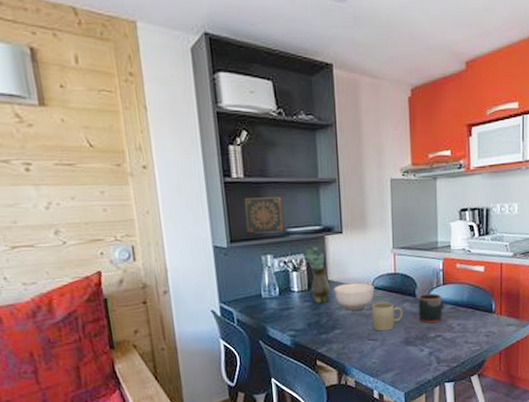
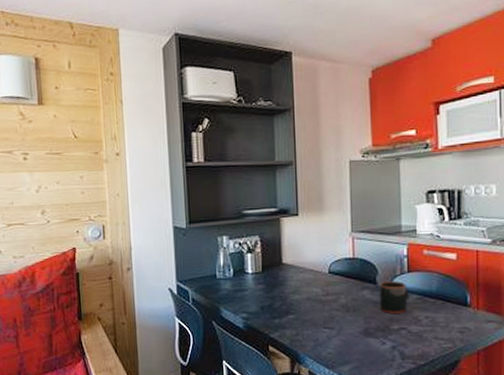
decorative box: present [244,197,285,234] -> none [203,180,241,215]
vase: present [303,245,331,303] -> none [258,227,286,286]
bowl: present [334,282,375,311] -> none [288,266,331,296]
mug: present [371,302,402,331] -> none [328,288,362,319]

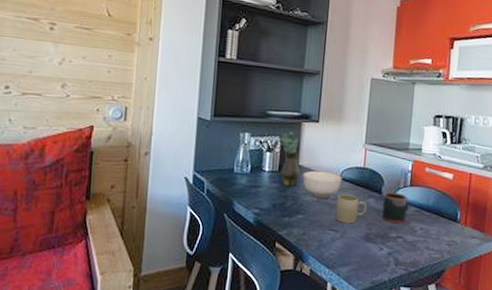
vase: none [258,227,286,286] -> present [278,129,300,186]
bowl: none [288,266,331,296] -> present [302,170,342,199]
mug: none [328,288,362,319] -> present [335,194,367,224]

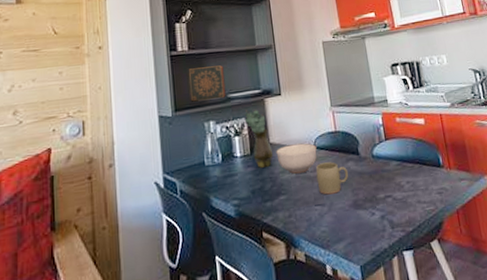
decorative box: none [230,78,268,114] -> present [188,65,226,102]
mug: present [382,192,409,224] -> none [361,149,390,183]

